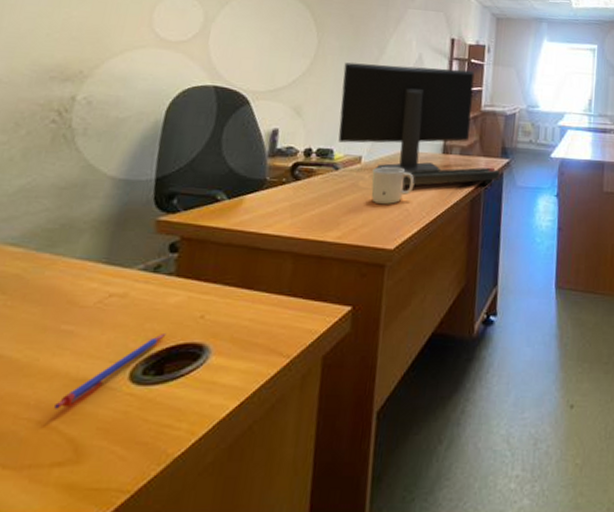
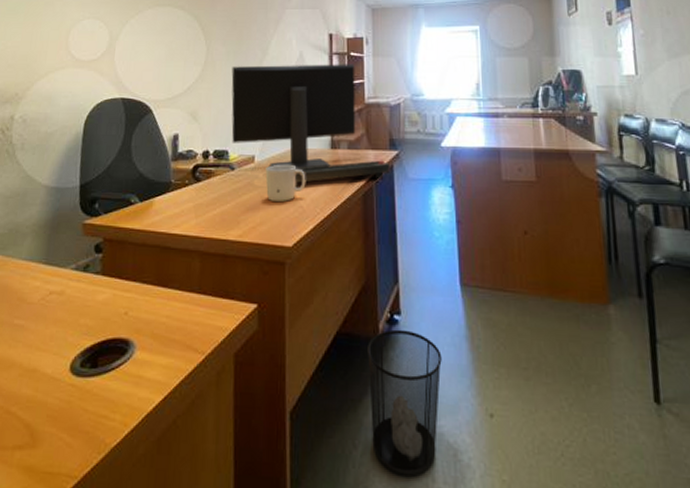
pen: present [54,332,167,409] -> none [13,328,98,397]
waste bin: none [457,329,532,468] -> present [367,329,442,478]

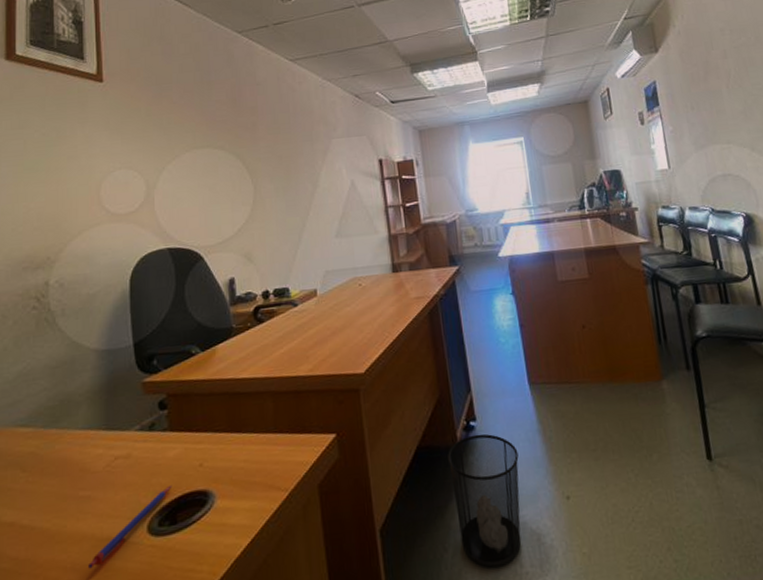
pen: none [13,328,98,397] -> present [88,484,172,569]
computer monitor: present [231,64,355,170] -> none [283,187,415,298]
mug: present [265,164,306,203] -> none [329,292,372,333]
computer keyboard: present [295,160,391,189] -> none [360,277,453,316]

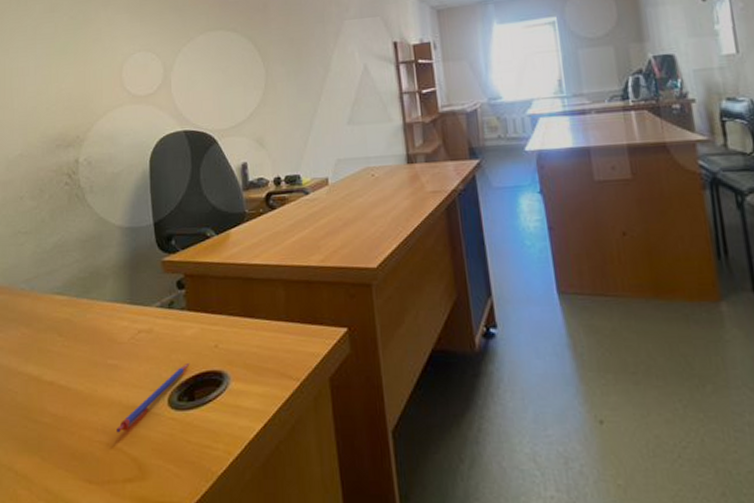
waste bin: present [448,433,521,569] -> none [465,342,546,488]

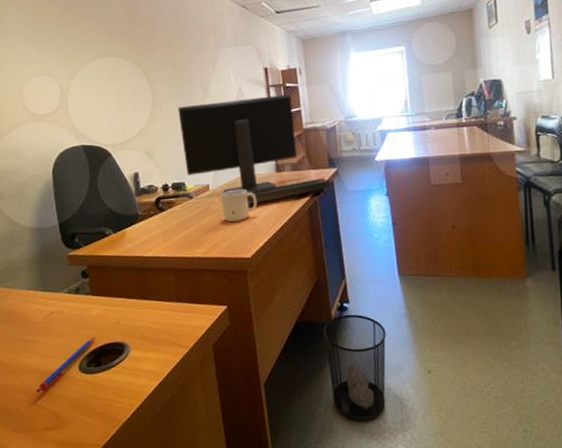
computer monitor: none [294,71,431,189] -> present [178,94,297,193]
mug: none [341,183,385,224] -> present [220,188,258,223]
computer keyboard: none [372,170,473,208] -> present [247,177,332,209]
waste bin: none [465,342,546,488] -> present [323,314,386,422]

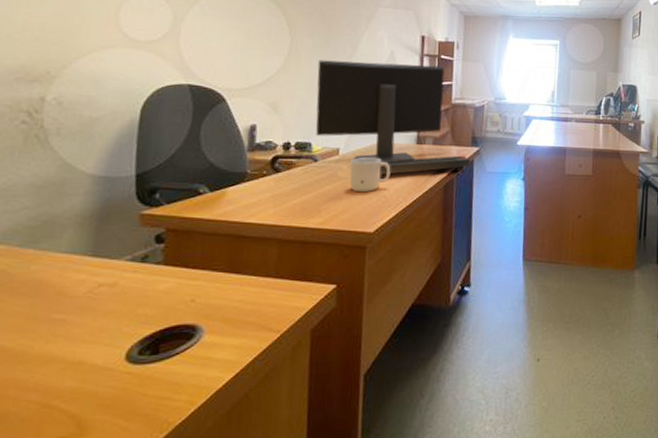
pen: present [36,336,96,393] -> none [53,316,159,390]
waste bin: present [323,314,386,422] -> none [437,299,503,415]

